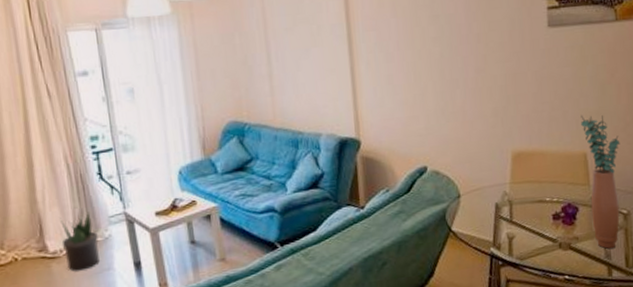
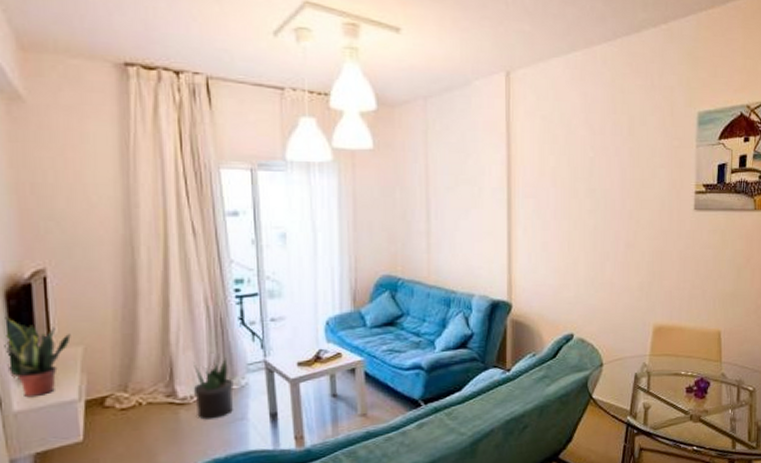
vase: present [581,115,620,249] -> none [718,295,751,424]

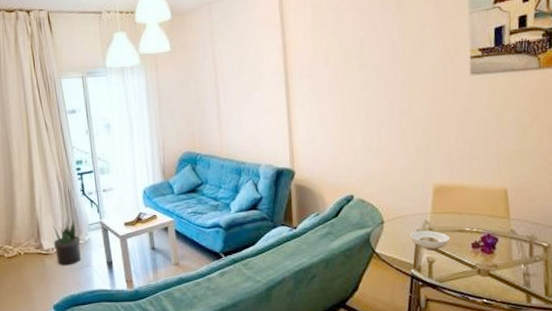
bowl: none [627,373,667,396] -> present [409,230,451,251]

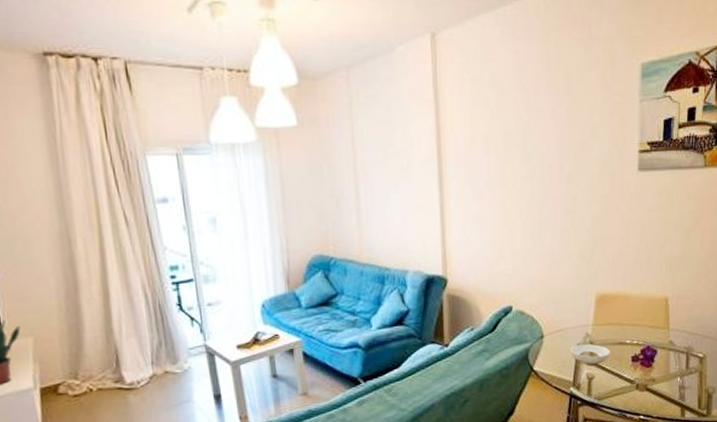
planter: present [52,220,81,266] -> none [137,343,178,403]

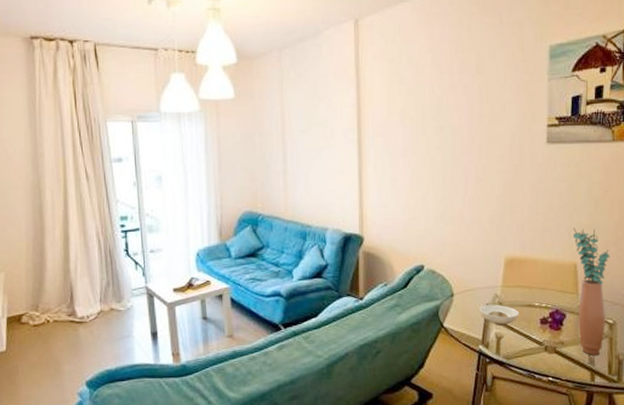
vase: none [665,260,701,391] -> present [573,227,610,356]

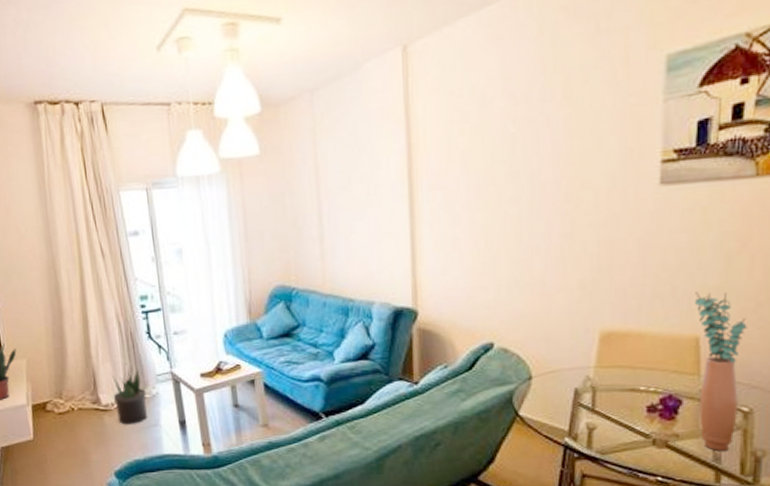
planter: none [89,283,121,336] -> present [112,369,147,425]
bowl: present [479,304,520,326] -> none [564,388,619,415]

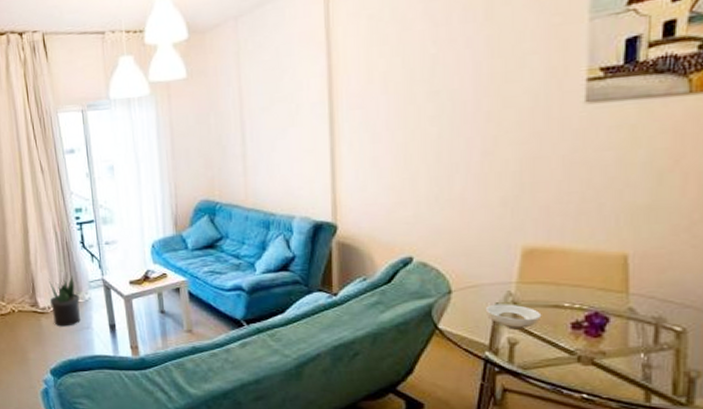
bowl: none [564,388,619,415] -> present [485,304,542,330]
vase: present [695,291,748,452] -> none [623,209,680,371]

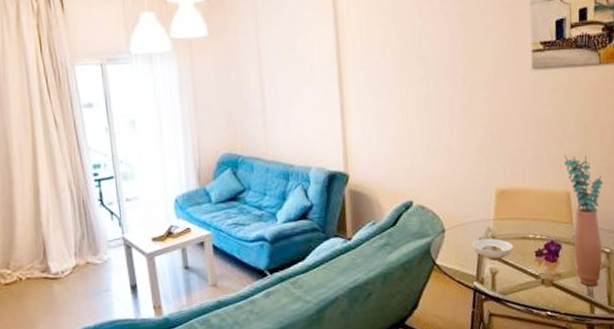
planter: present [49,275,80,327] -> none [62,236,98,292]
vase: none [623,209,680,371] -> present [564,155,603,287]

